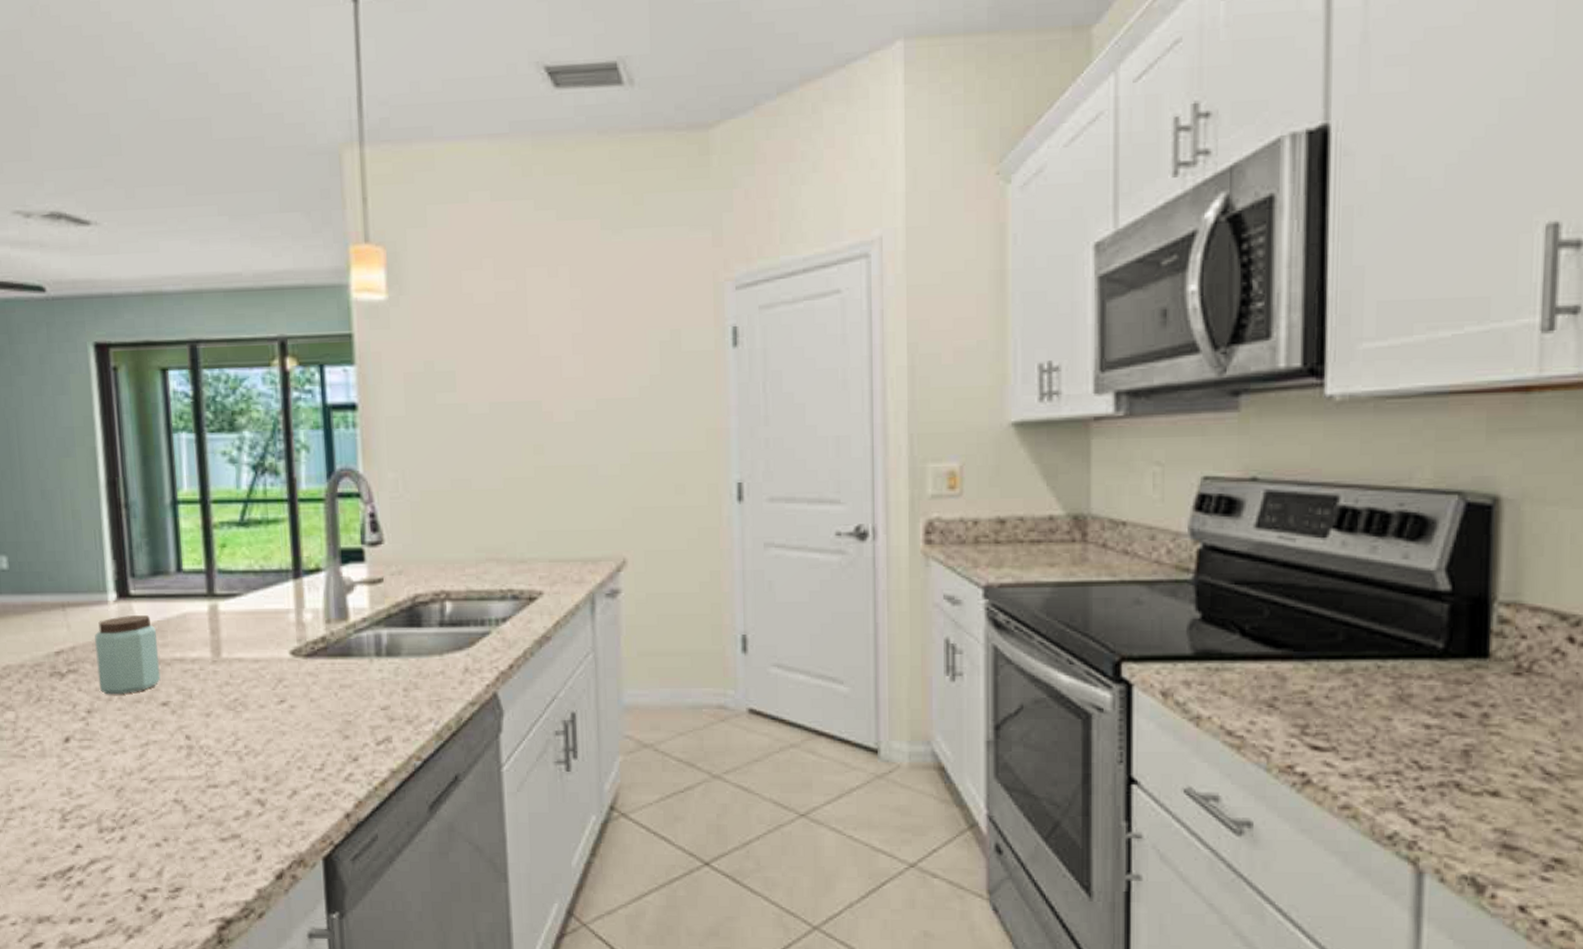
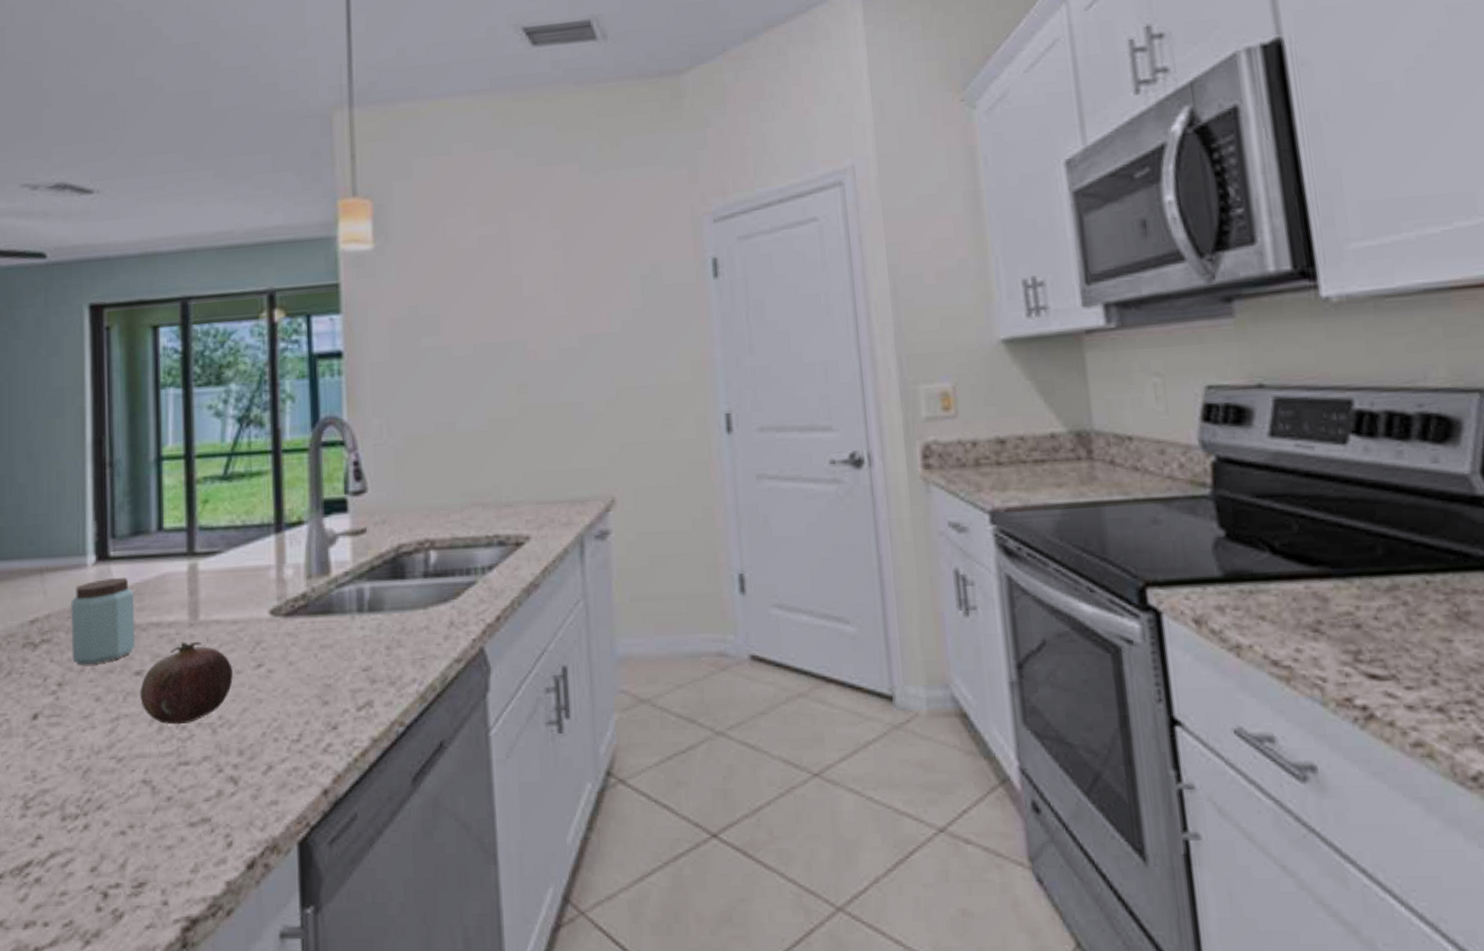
fruit: none [167,677,257,752] -> present [140,641,233,725]

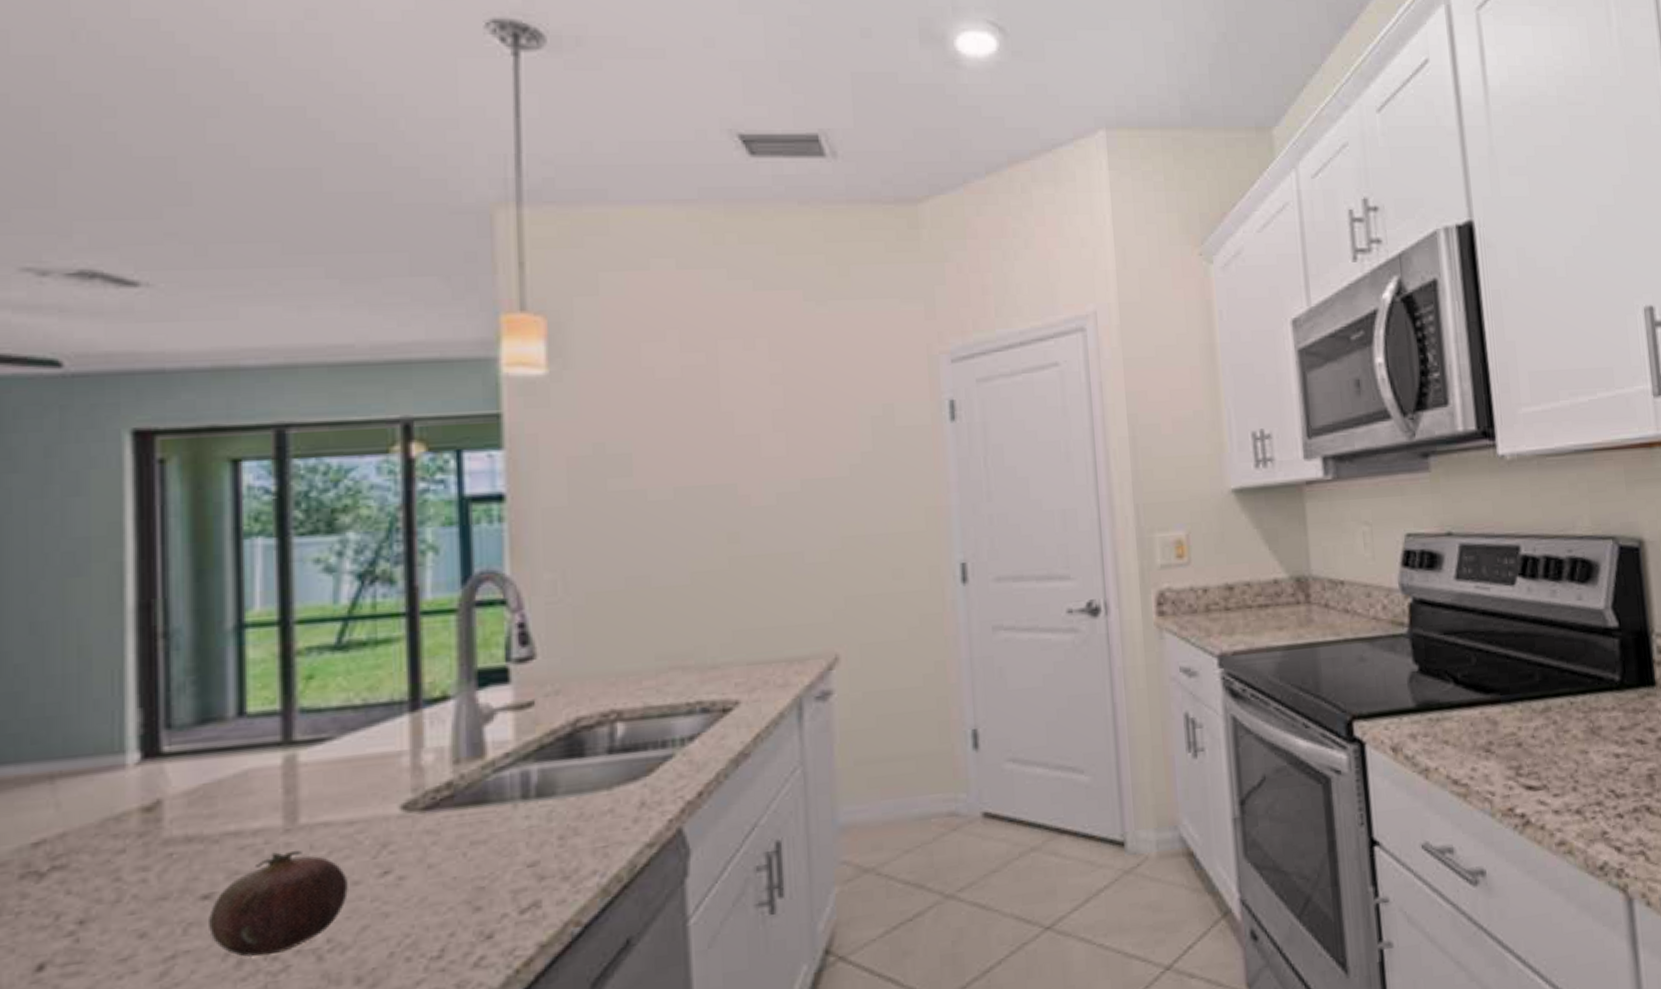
peanut butter: present [70,578,135,665] -> none [98,778,202,895]

